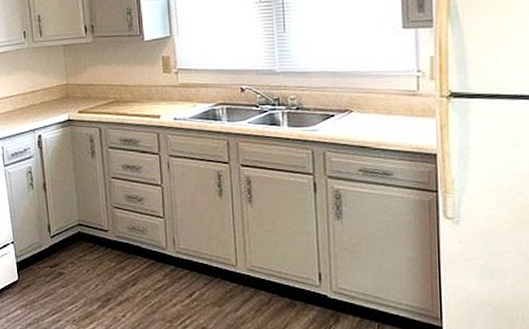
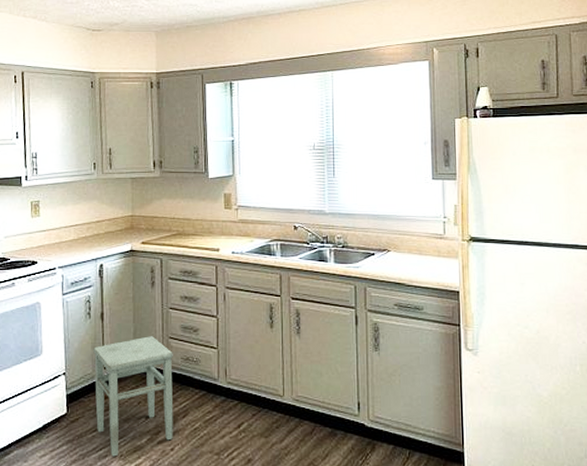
stool: none [39,206,124,322] -> present [93,336,174,457]

